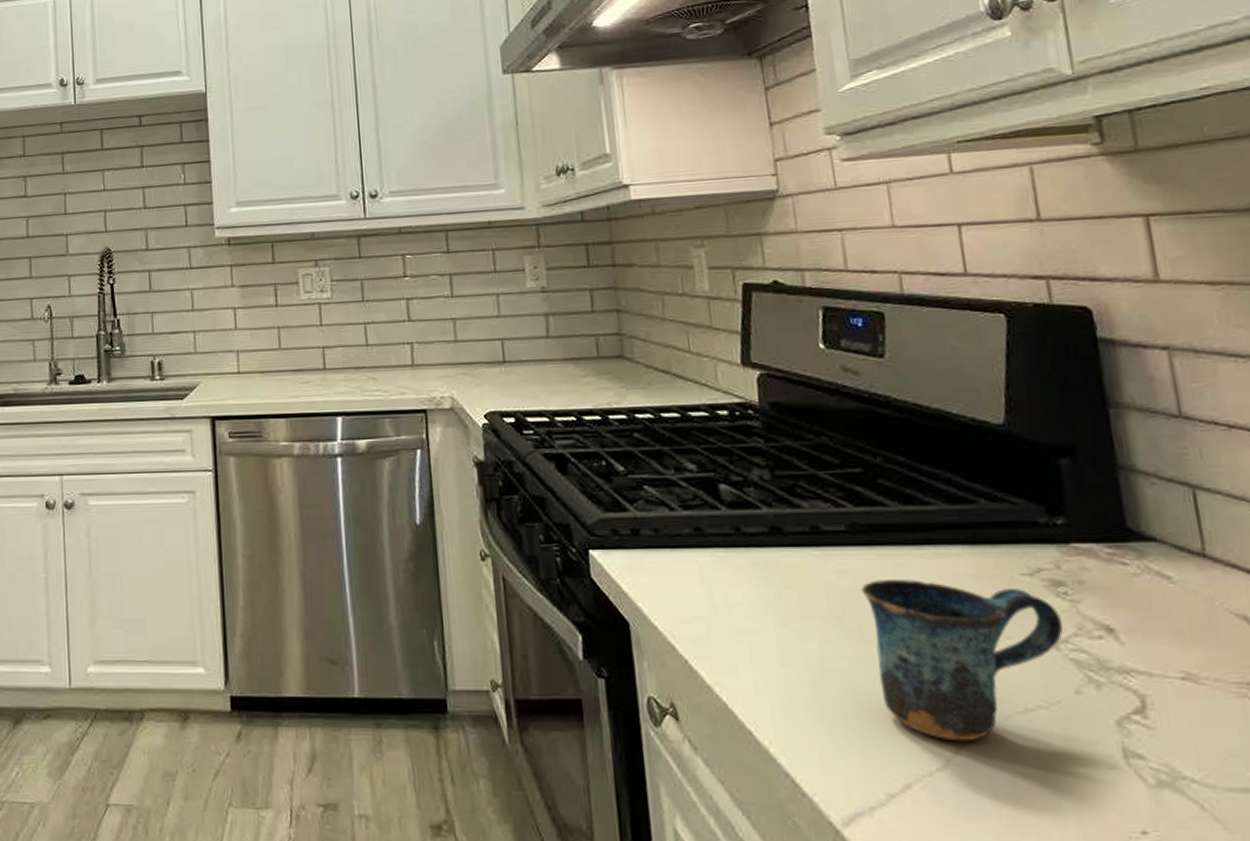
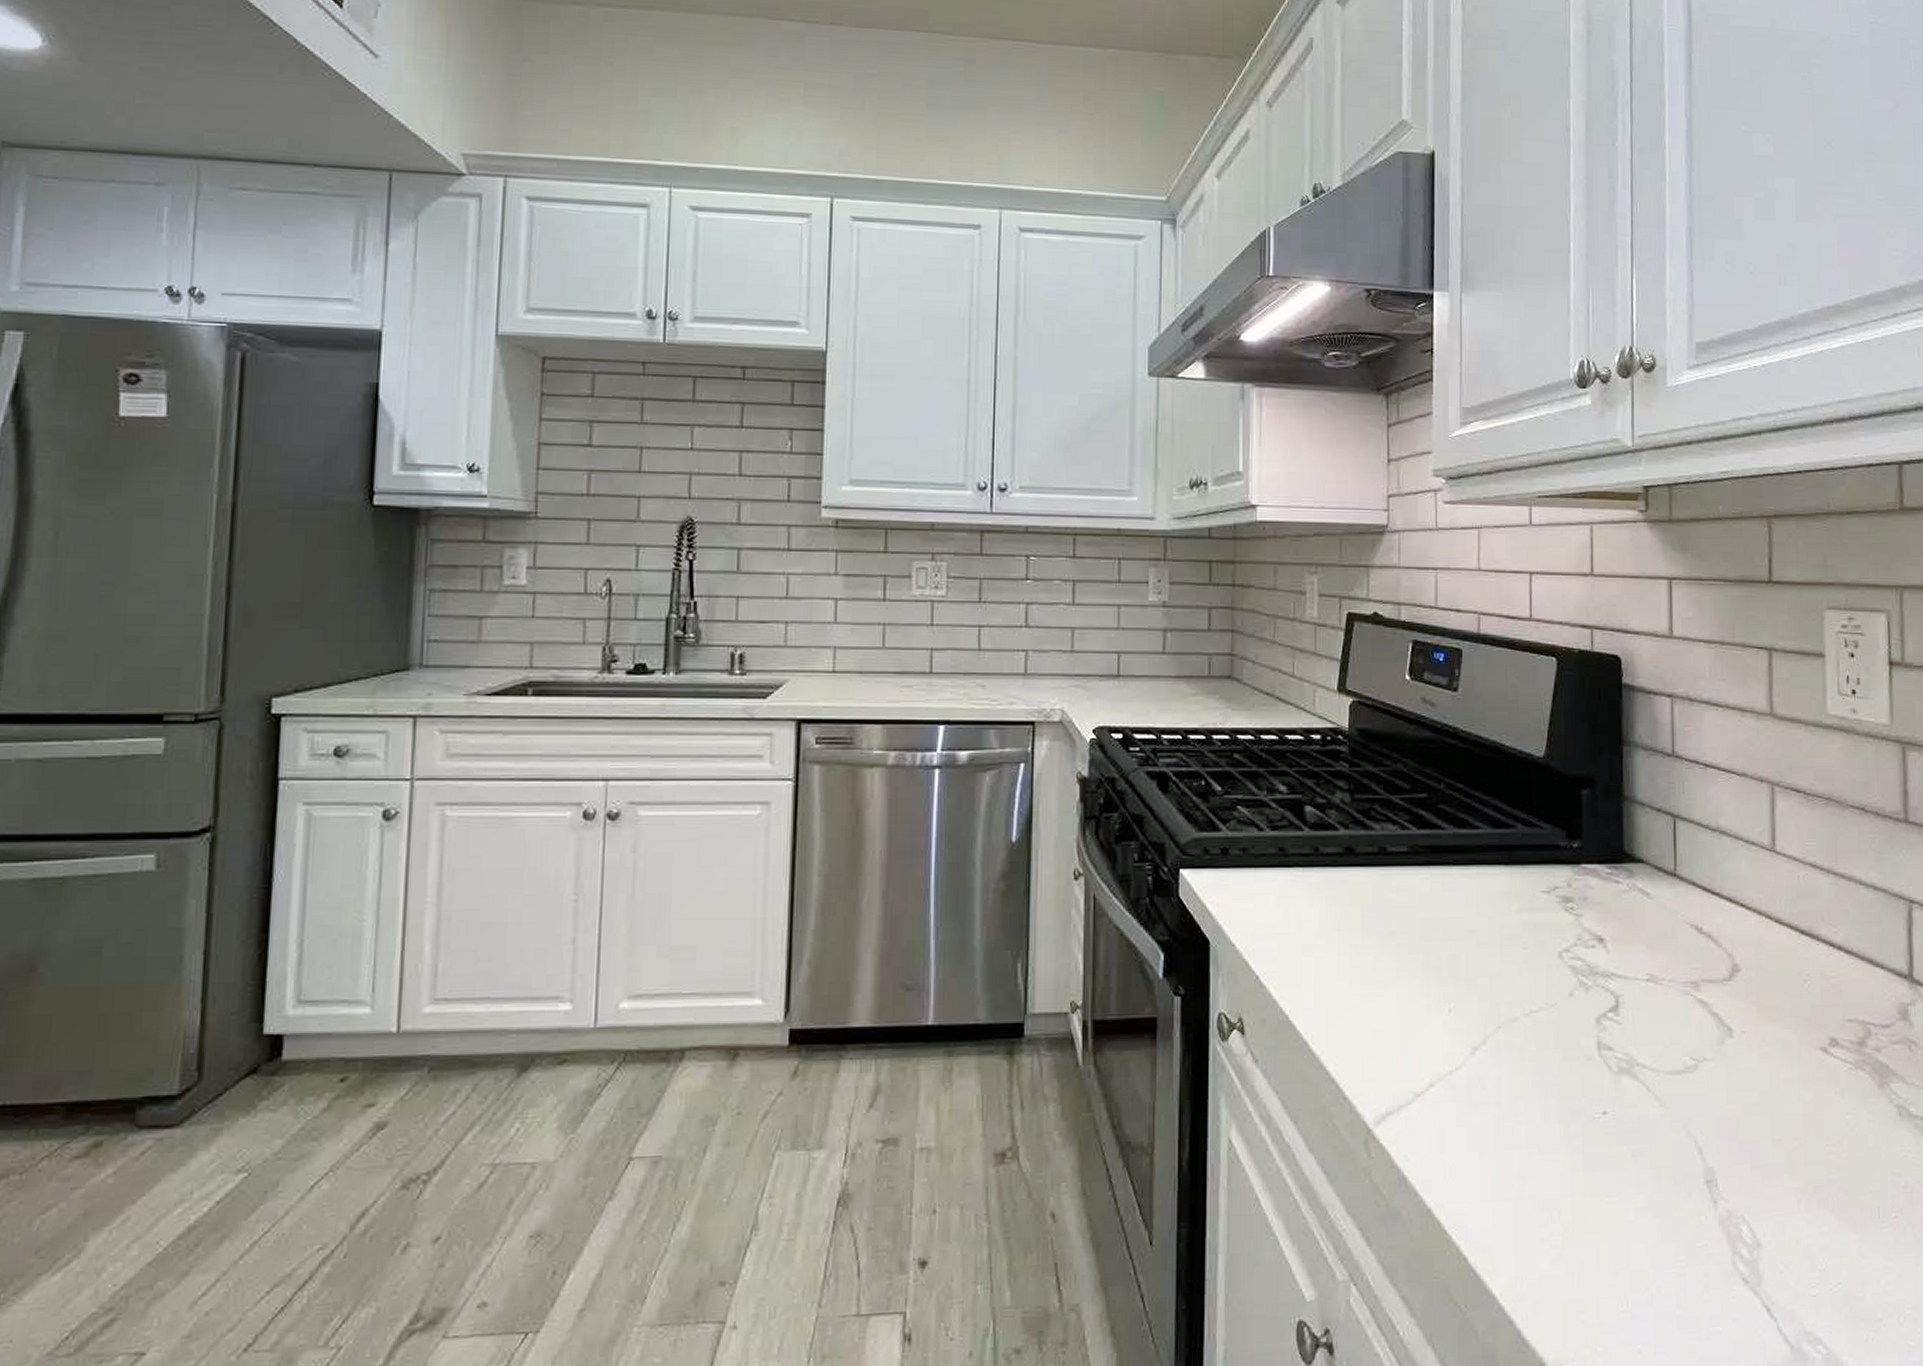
mug: present [861,580,1064,742] -> none [1415,897,1567,1043]

